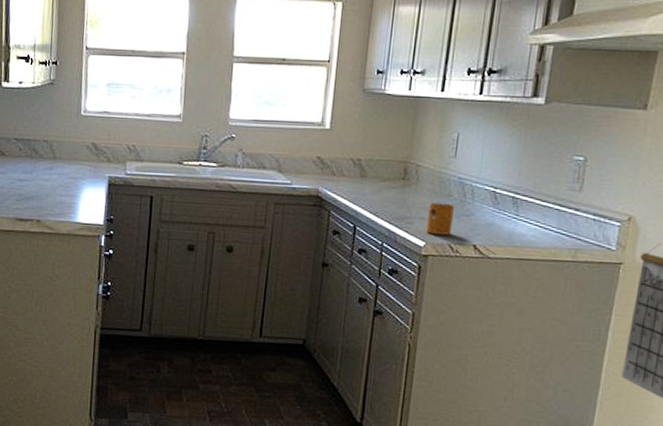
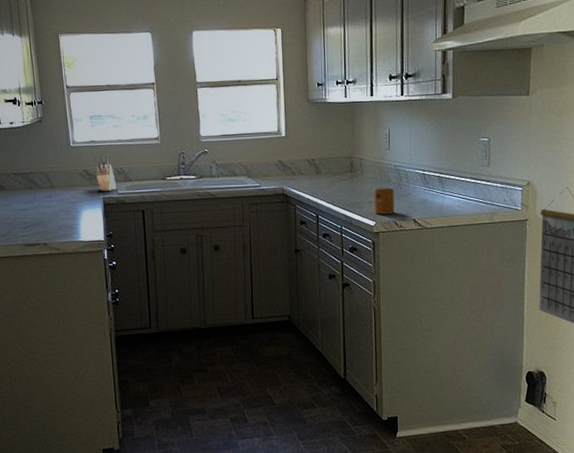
knife block: none [105,130,126,170] -> present [95,157,117,191]

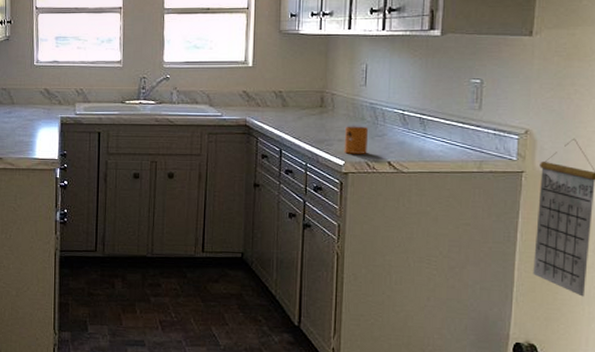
knife block: present [95,157,117,191] -> none [56,77,75,111]

